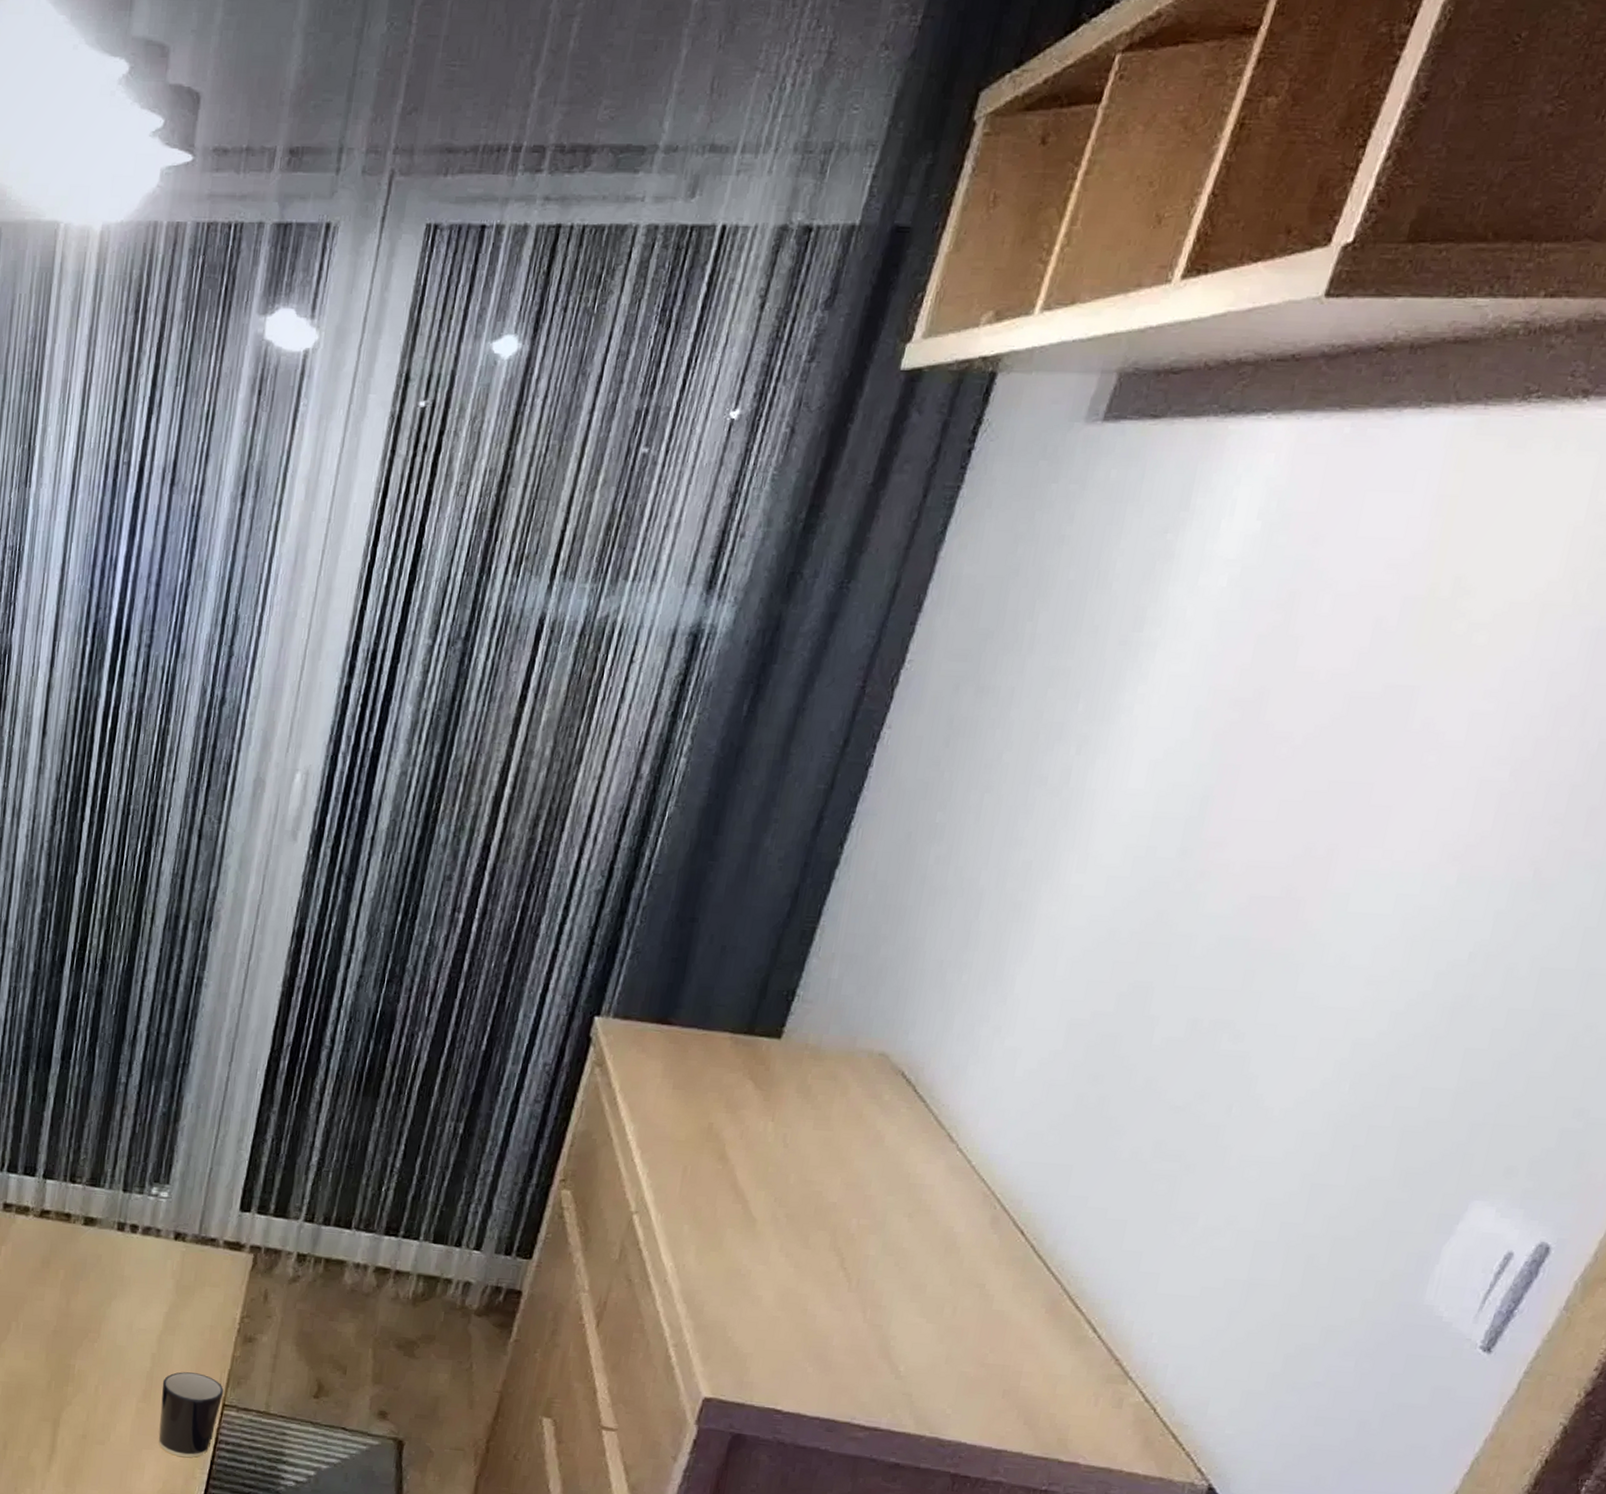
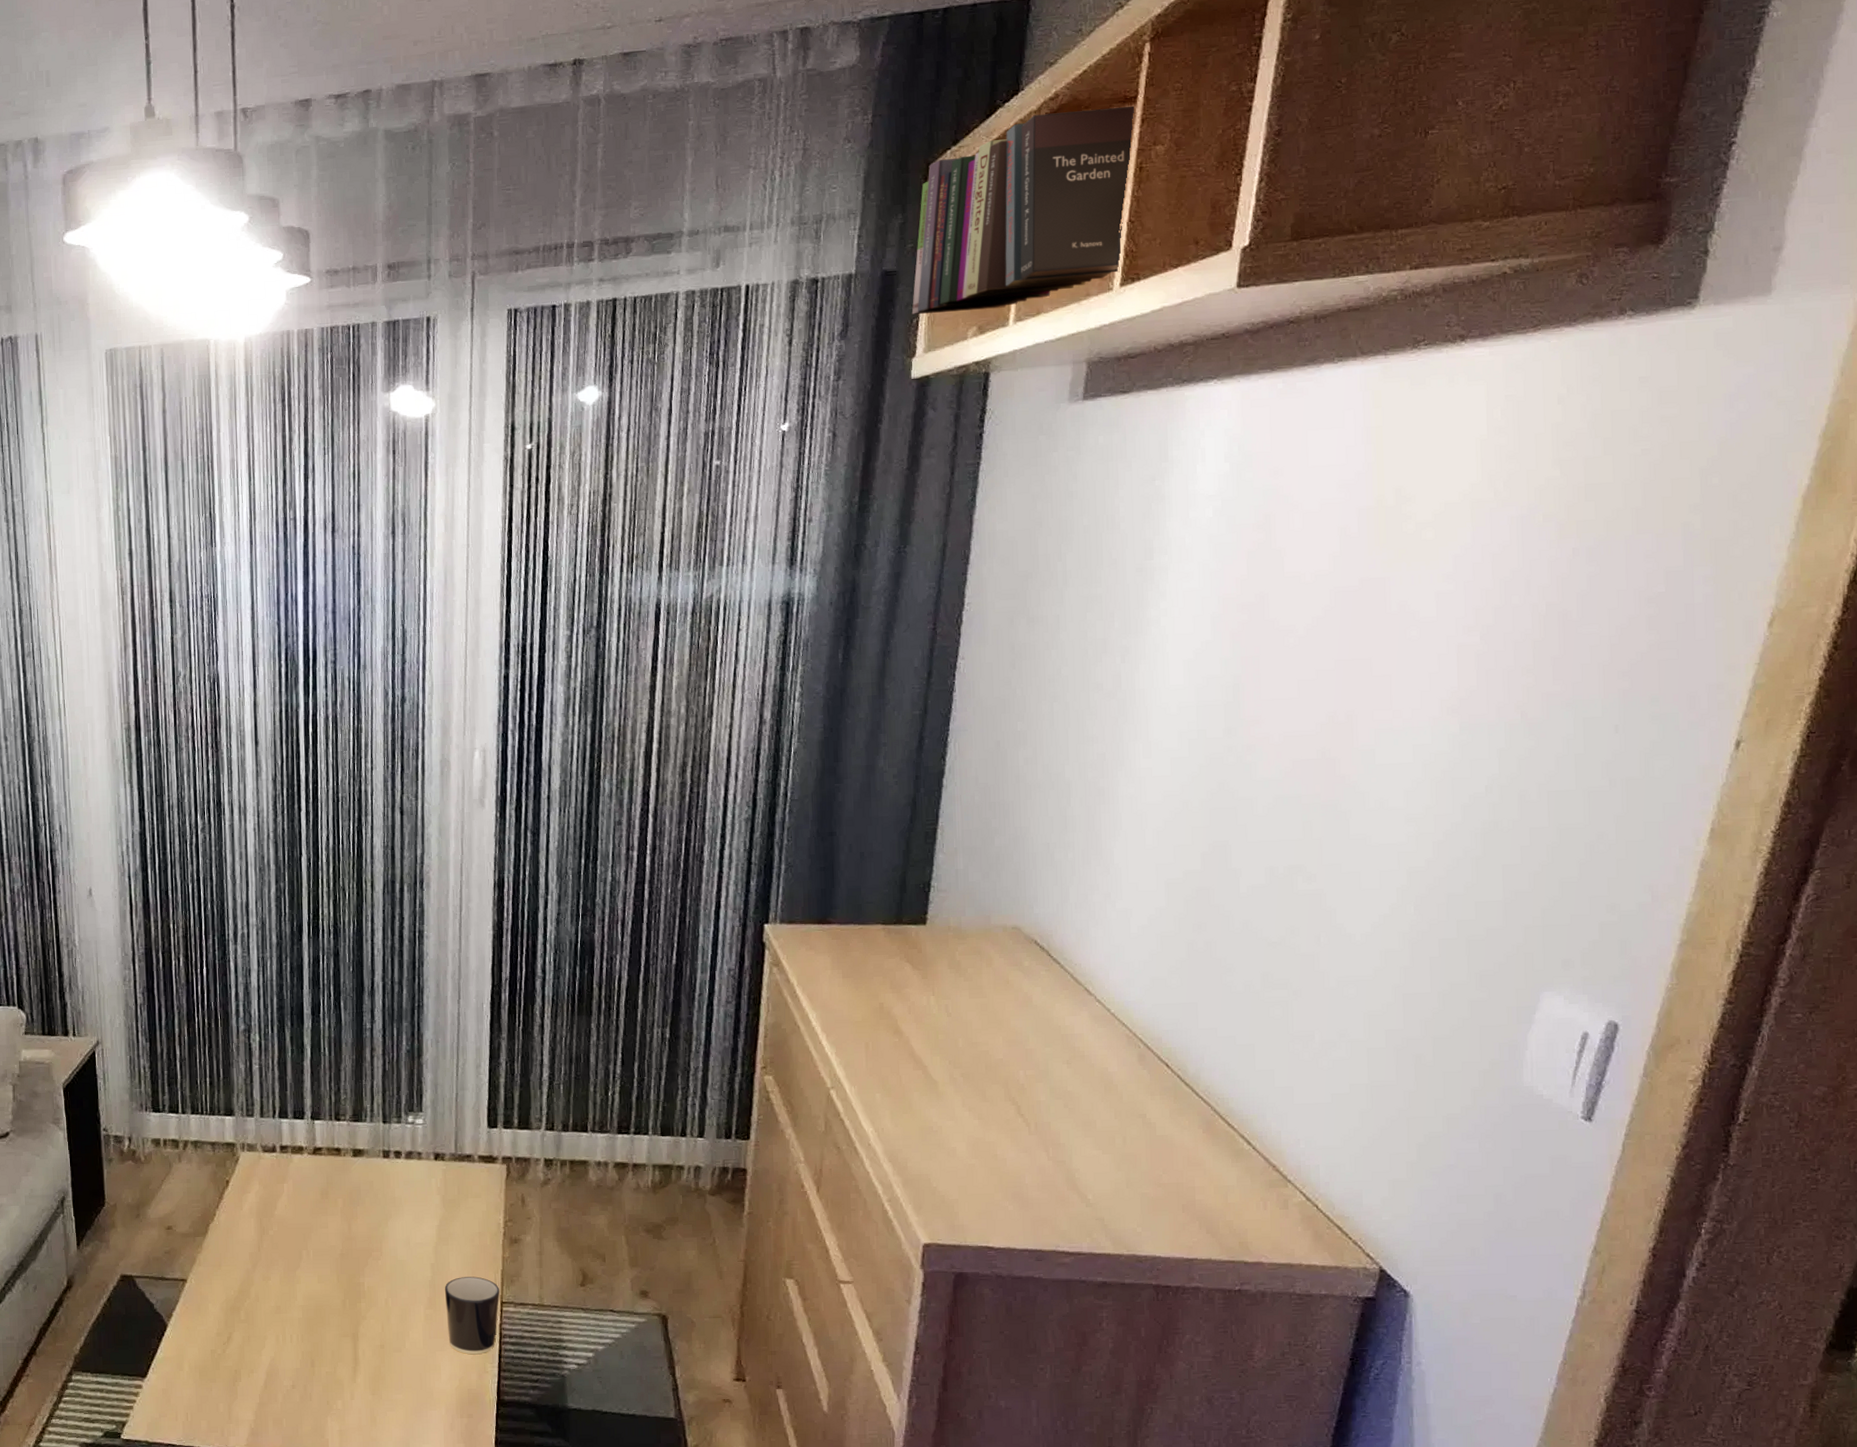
books: none [917,38,1252,290] -> present [911,107,1134,315]

